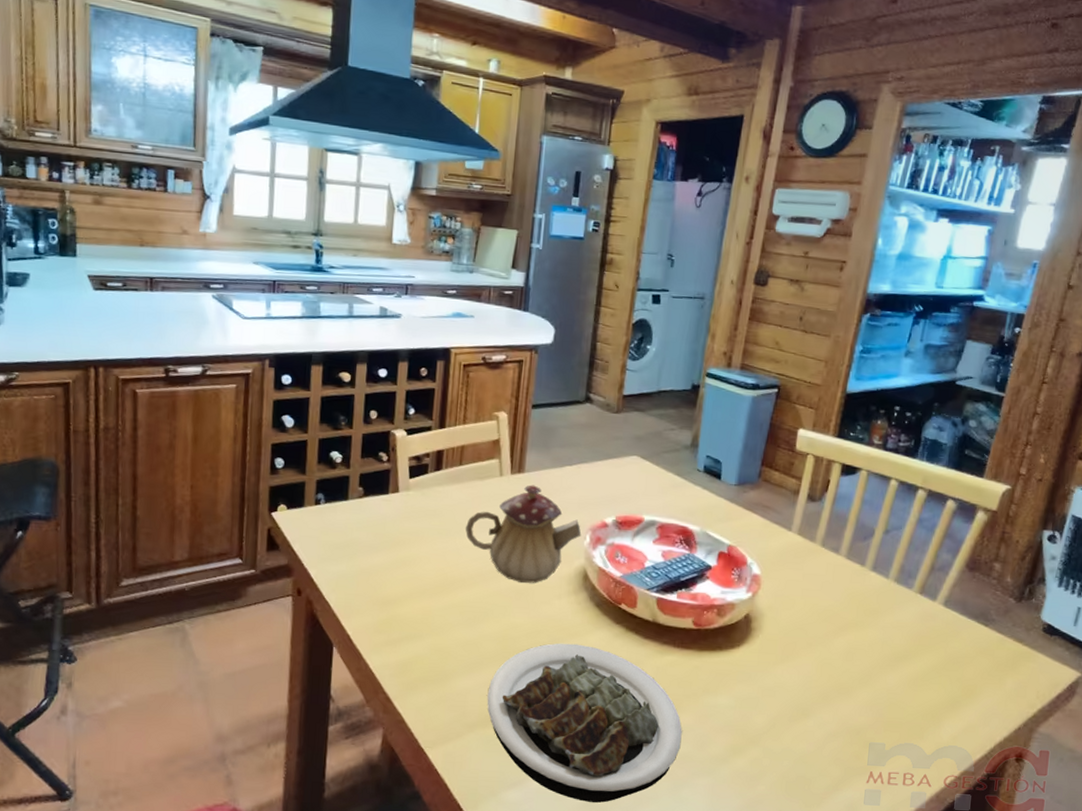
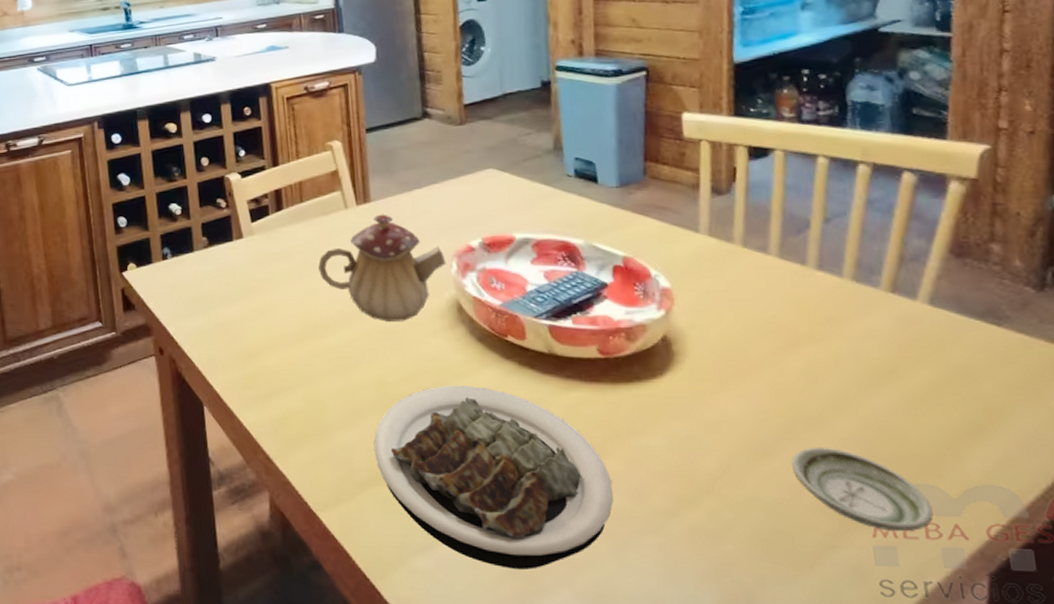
saucer: none [820,712,912,779] -> present [791,448,934,532]

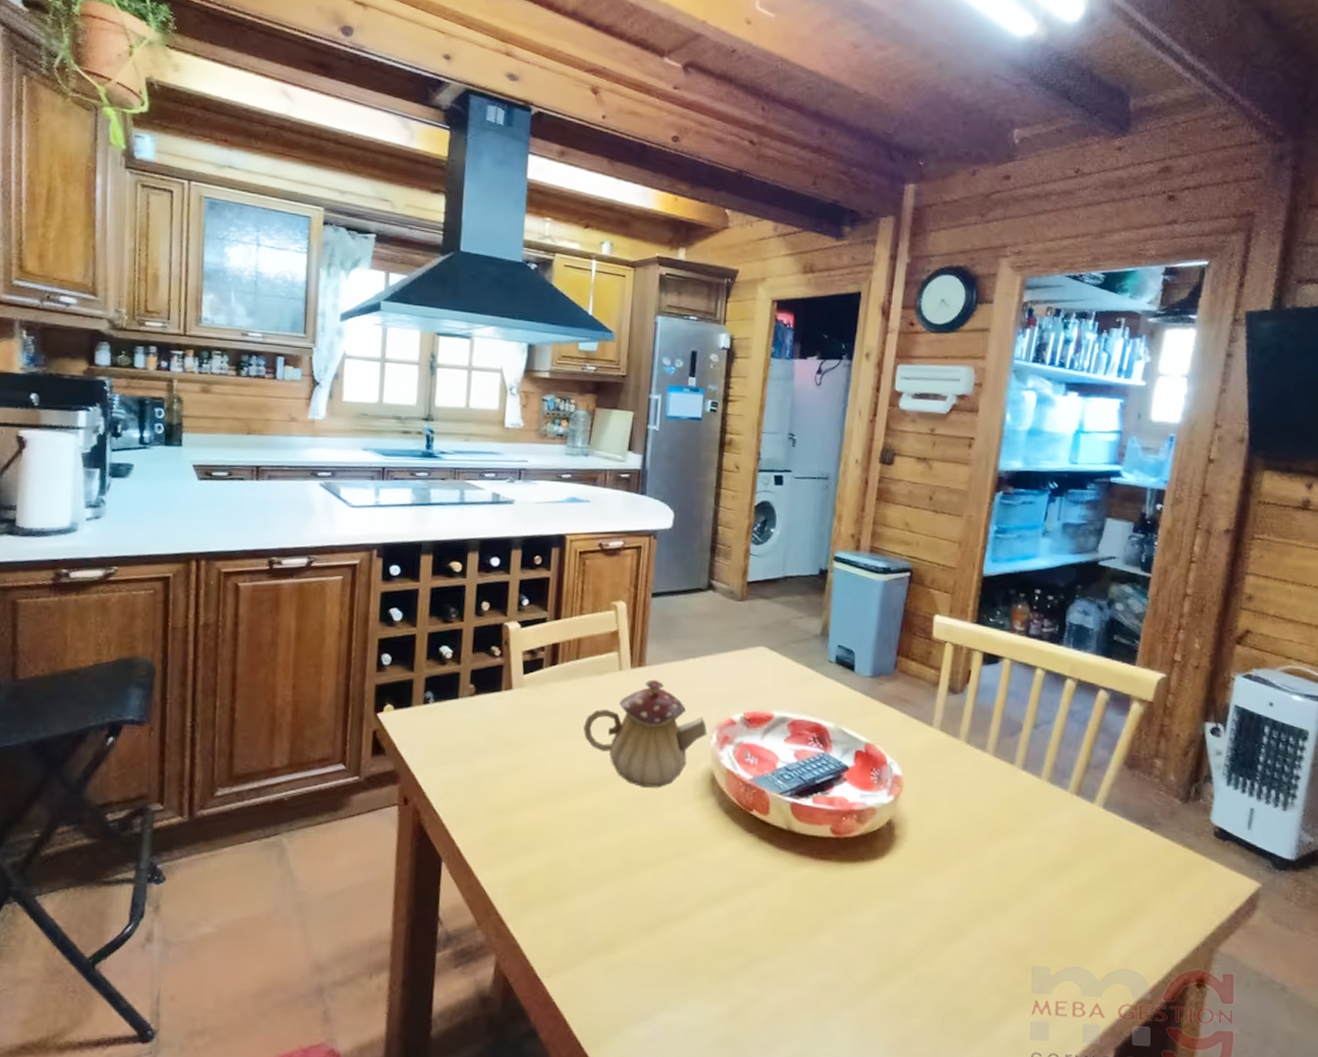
plate: present [374,385,614,569] -> none [609,855,824,1040]
saucer: present [791,448,934,532] -> none [976,931,1081,1010]

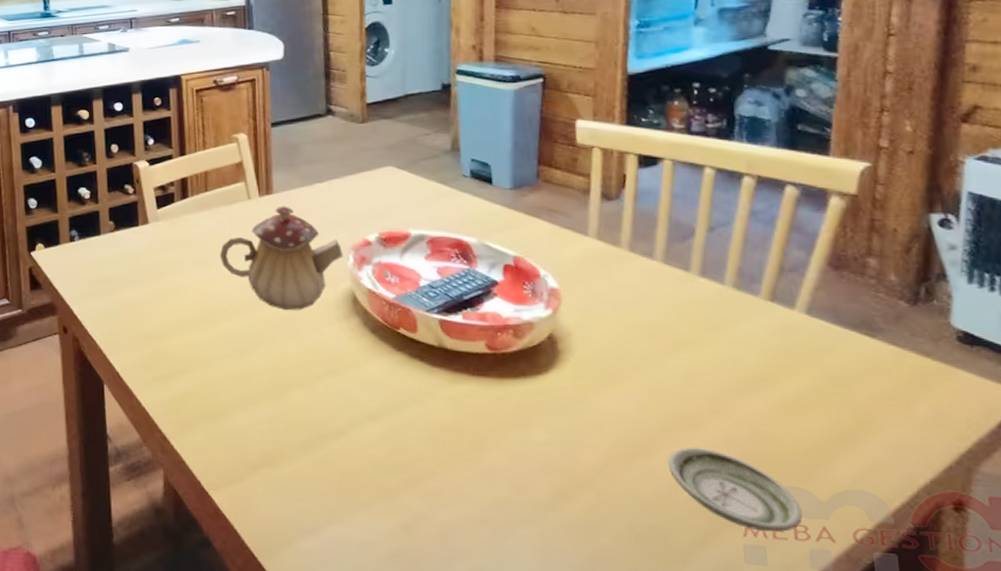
saucer: none [976,931,1081,1010] -> present [667,448,803,532]

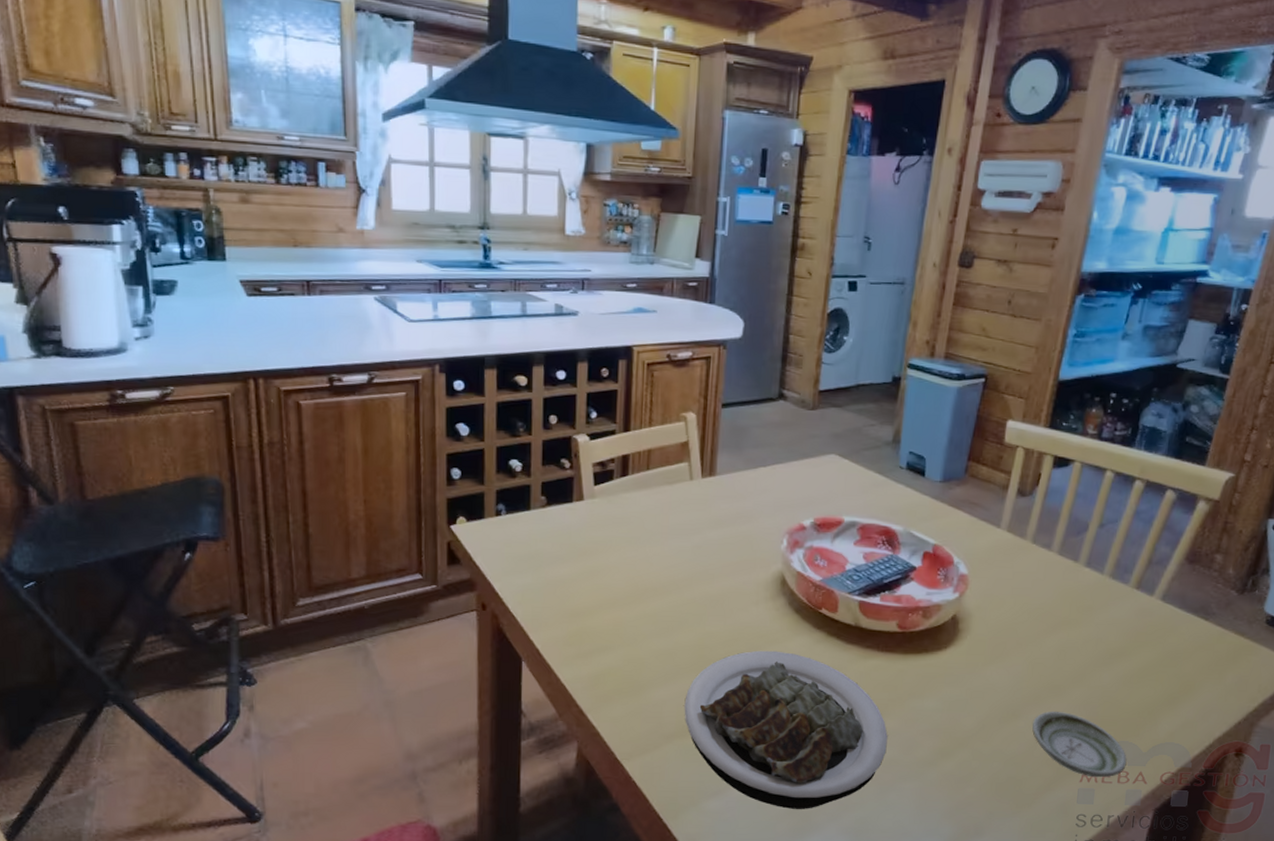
teapot: present [219,206,344,310] -> none [655,488,778,590]
plate: none [266,373,496,555] -> present [684,650,888,809]

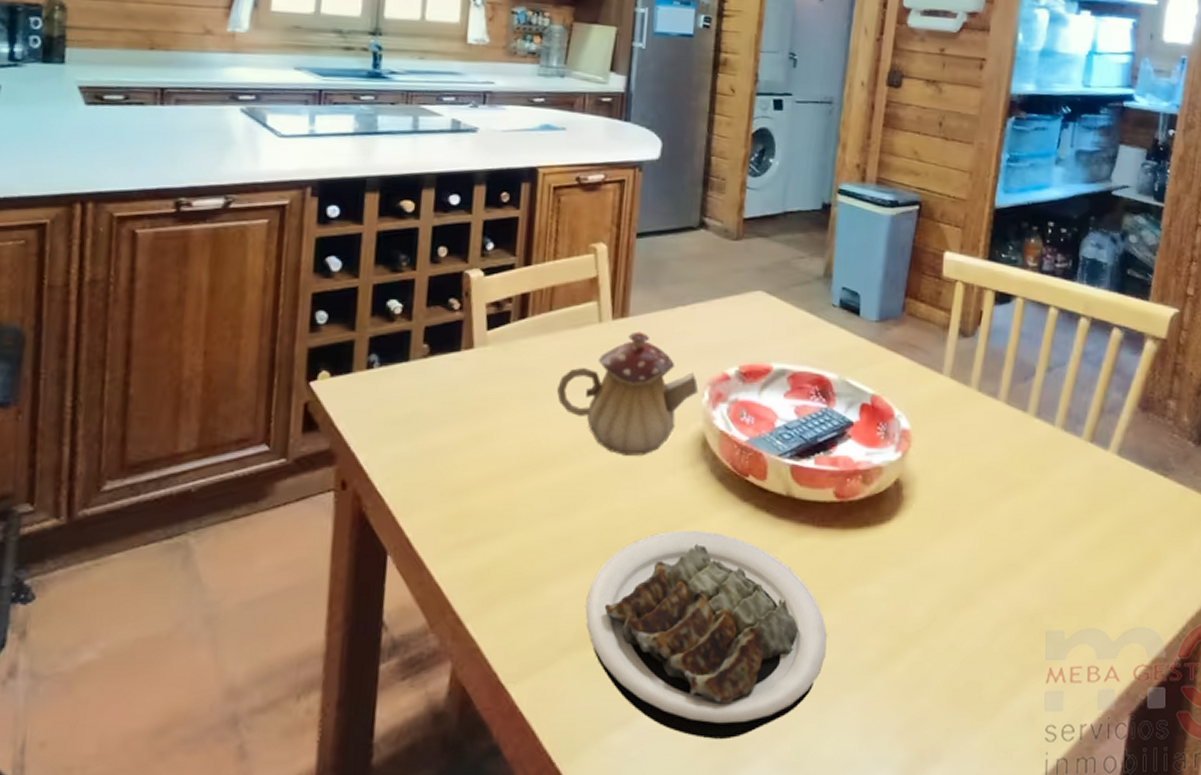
teapot: none [655,488,778,590] -> present [556,331,699,456]
saucer: present [1031,712,1127,778] -> none [989,595,1096,677]

